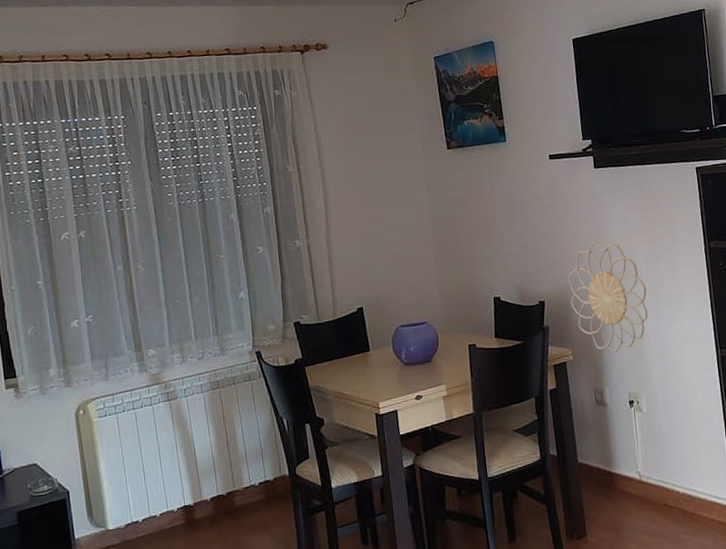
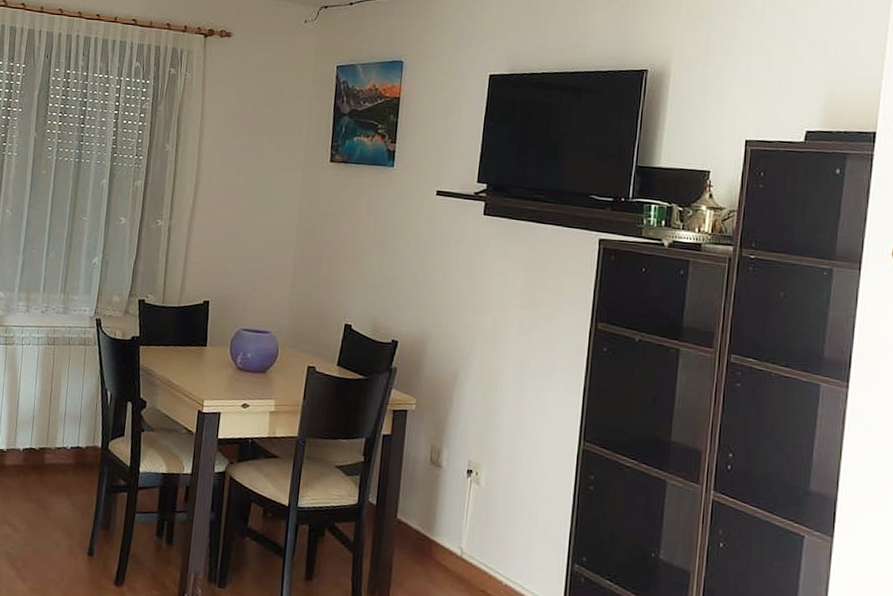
decorative wall piece: present [568,240,648,353] -> none [425,291,514,415]

